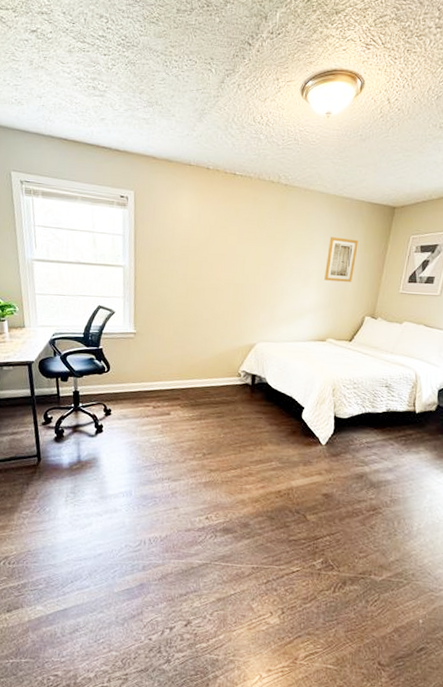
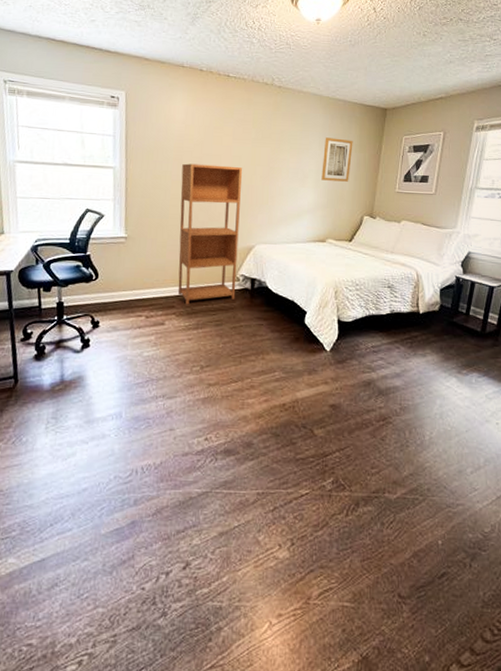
bookcase: none [182,262,247,397] -> present [177,163,243,305]

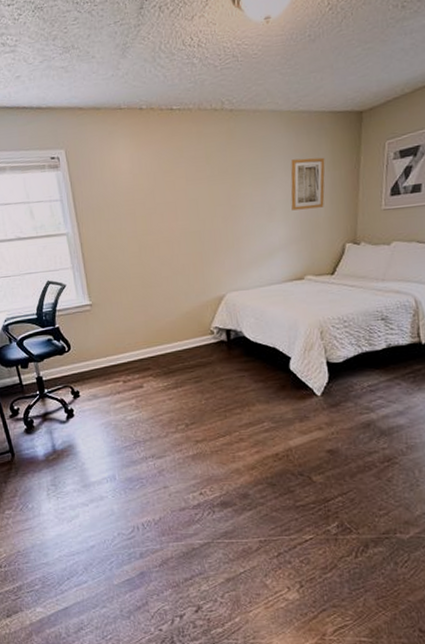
bookcase: present [177,163,243,305] -> none [136,211,212,365]

